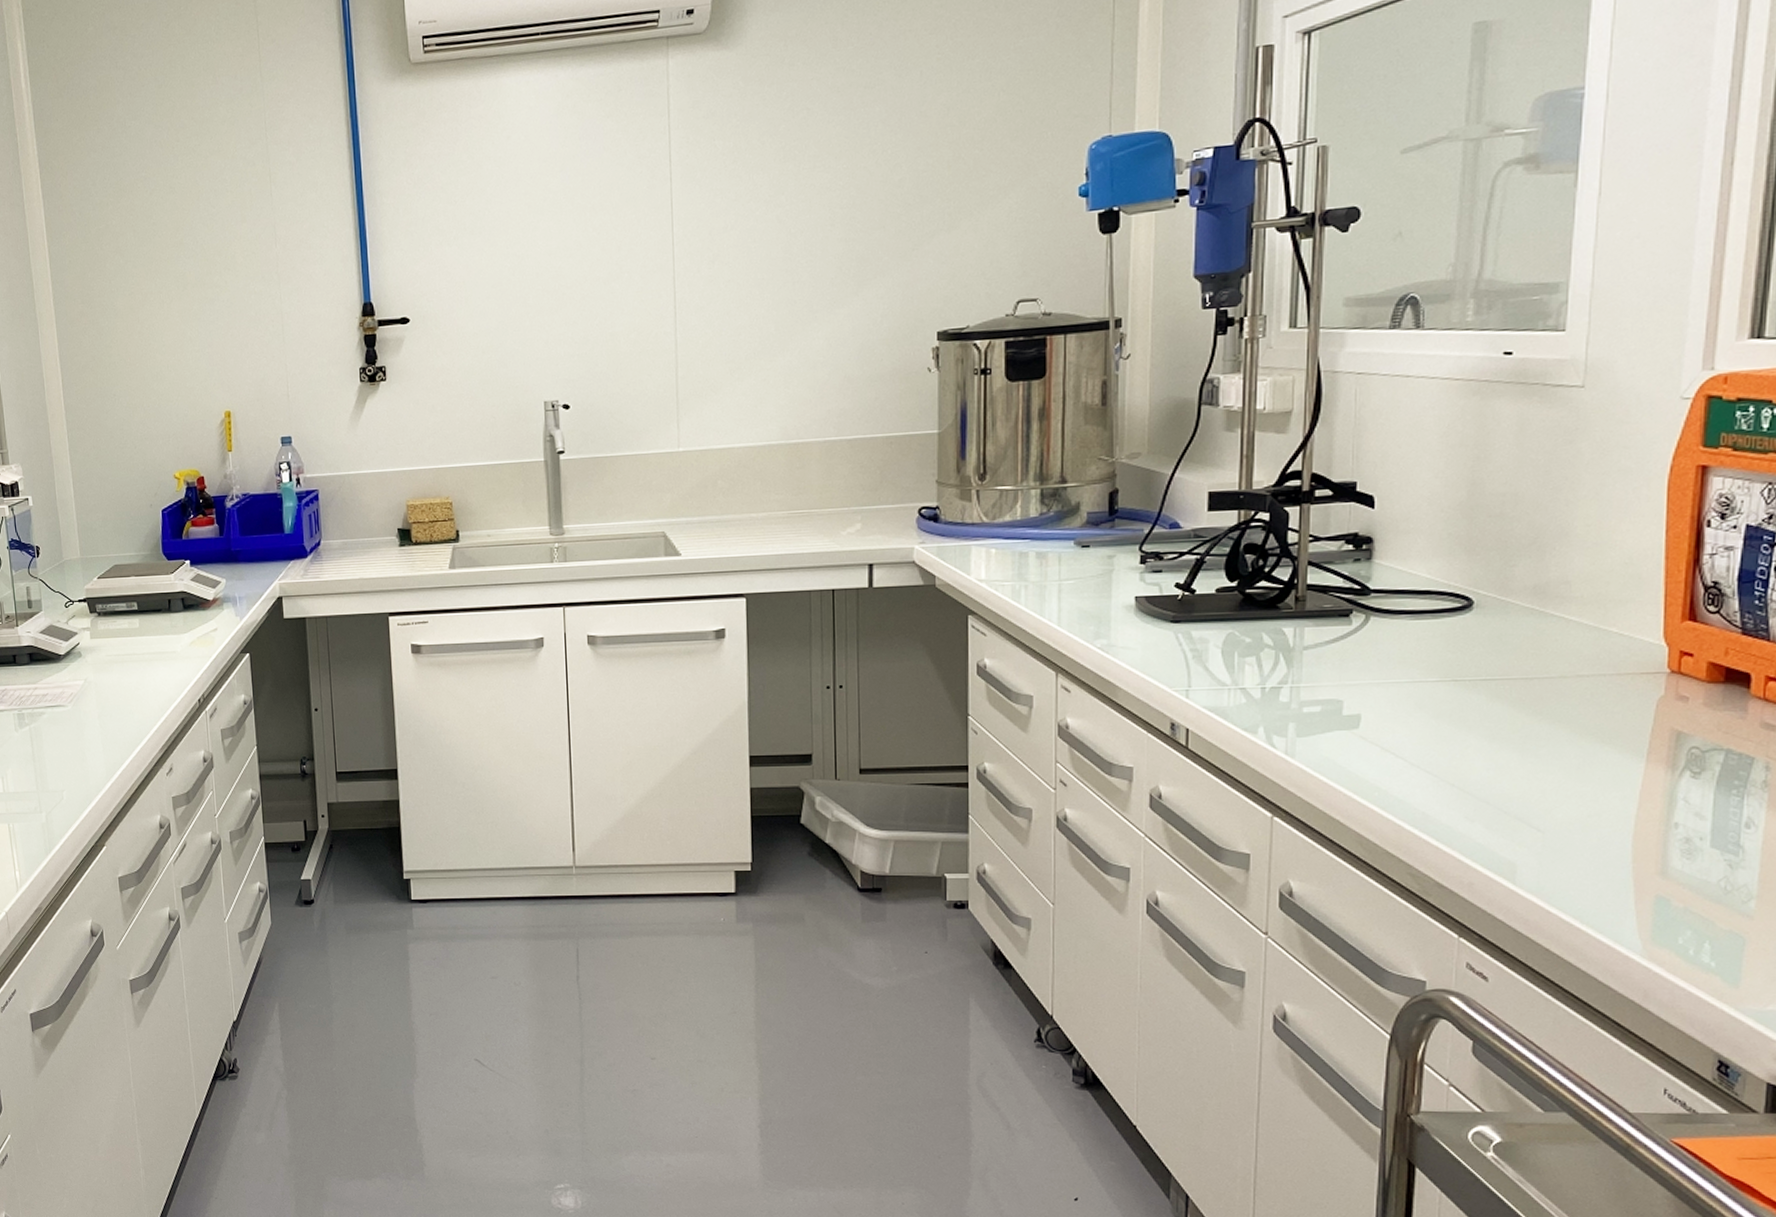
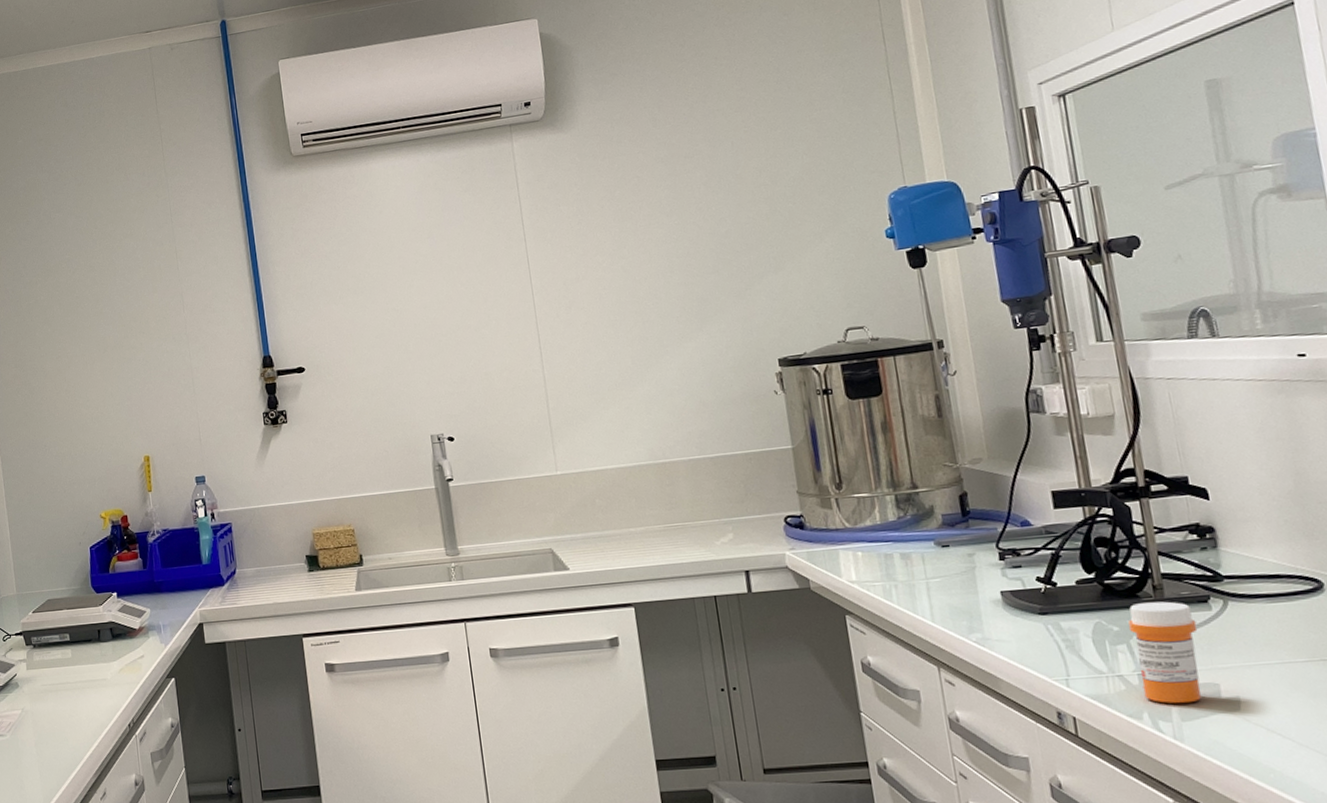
medicine bottle: none [1261,614,1333,720] -> present [1127,601,1202,704]

